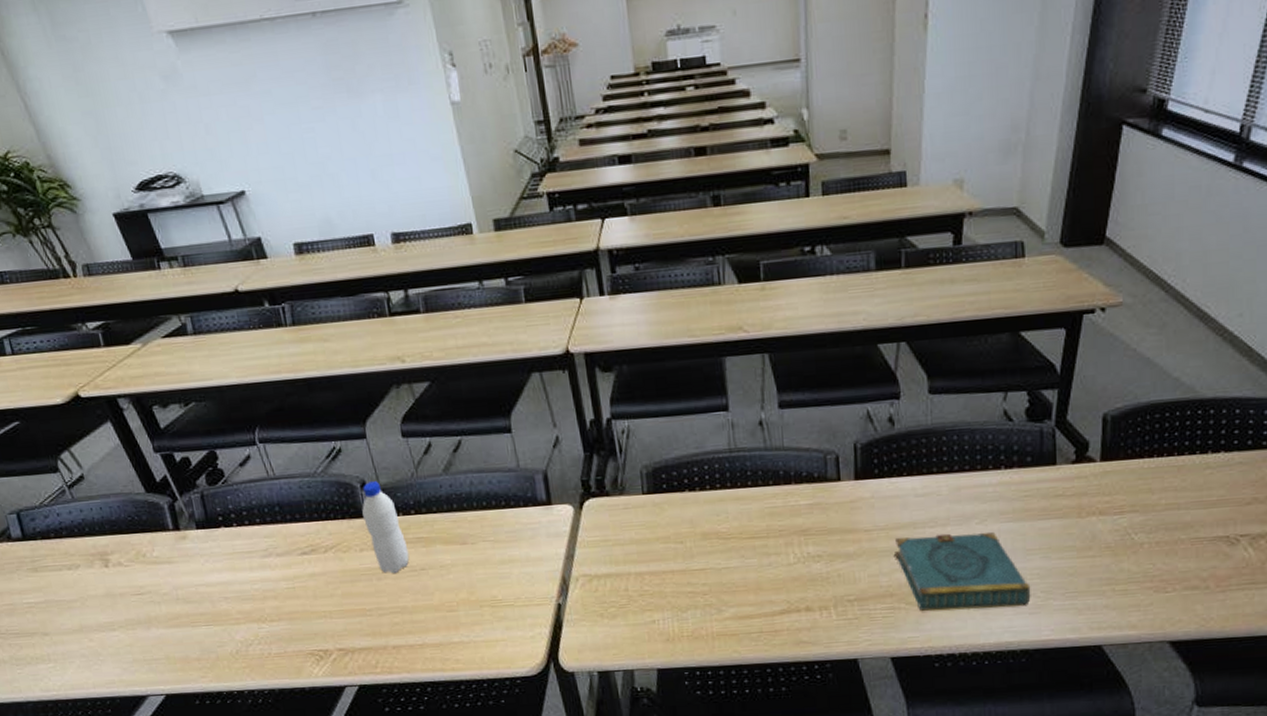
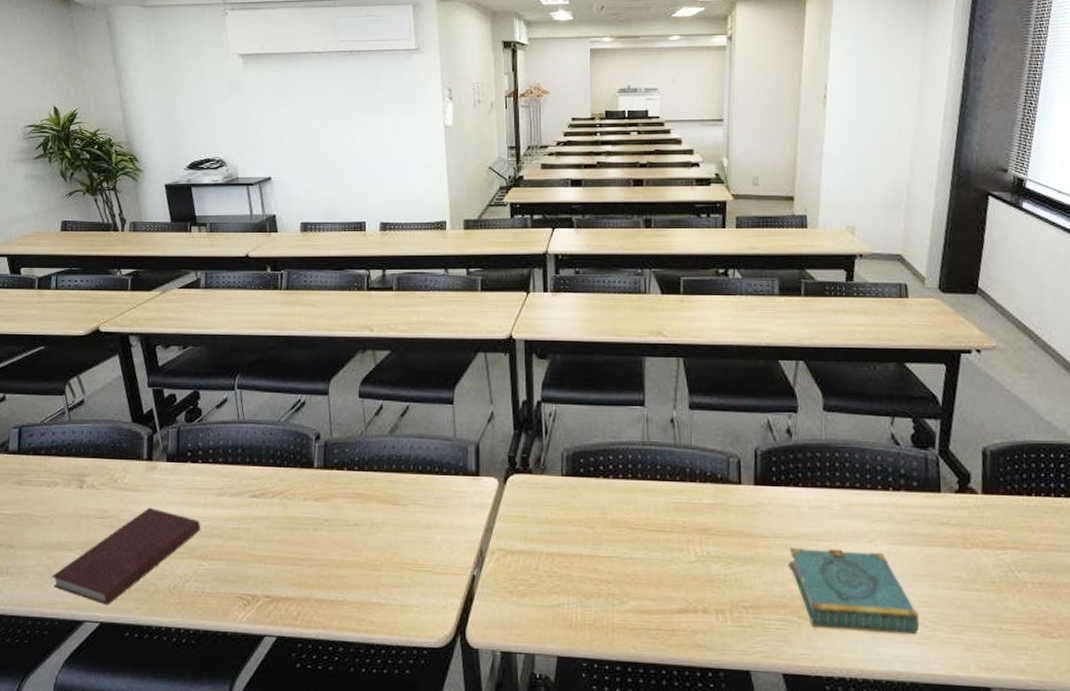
notebook: none [99,577,252,678] -> present [52,507,200,606]
water bottle: present [362,481,410,574] -> none [312,435,346,526]

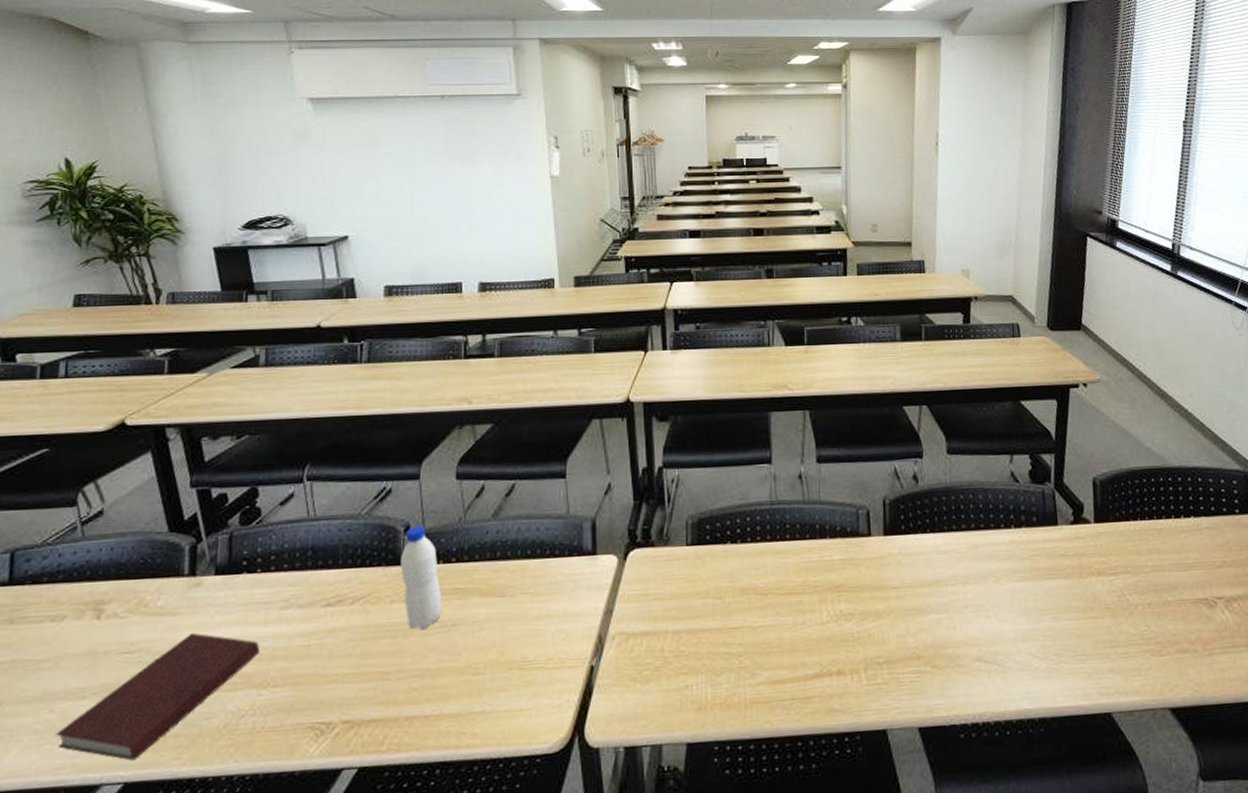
water bottle: none [312,435,346,526] -> present [400,525,442,630]
book: present [789,547,920,635] -> none [920,591,1045,676]

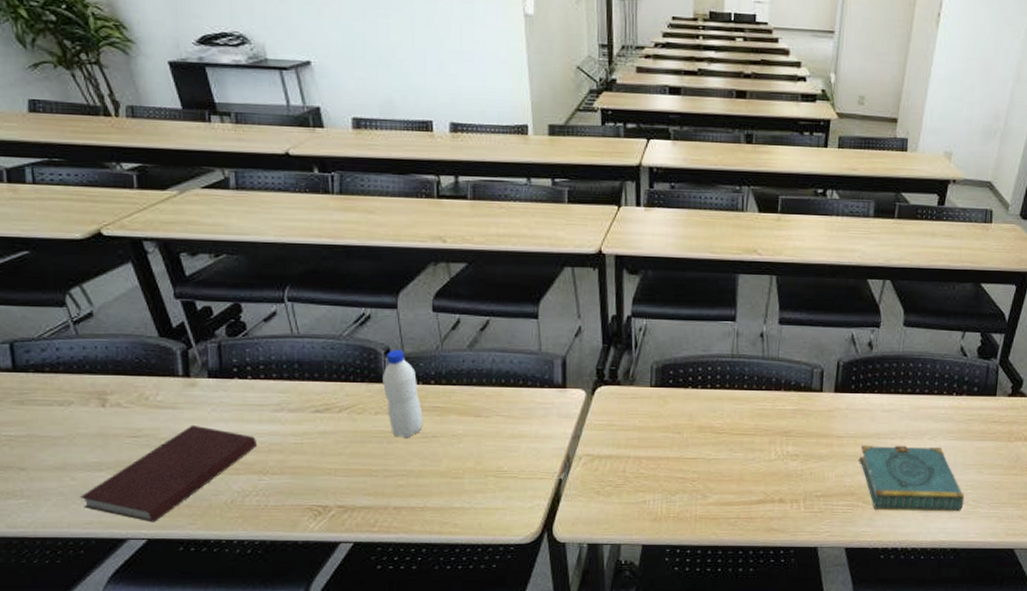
book: none [920,591,1045,676] -> present [859,445,965,512]

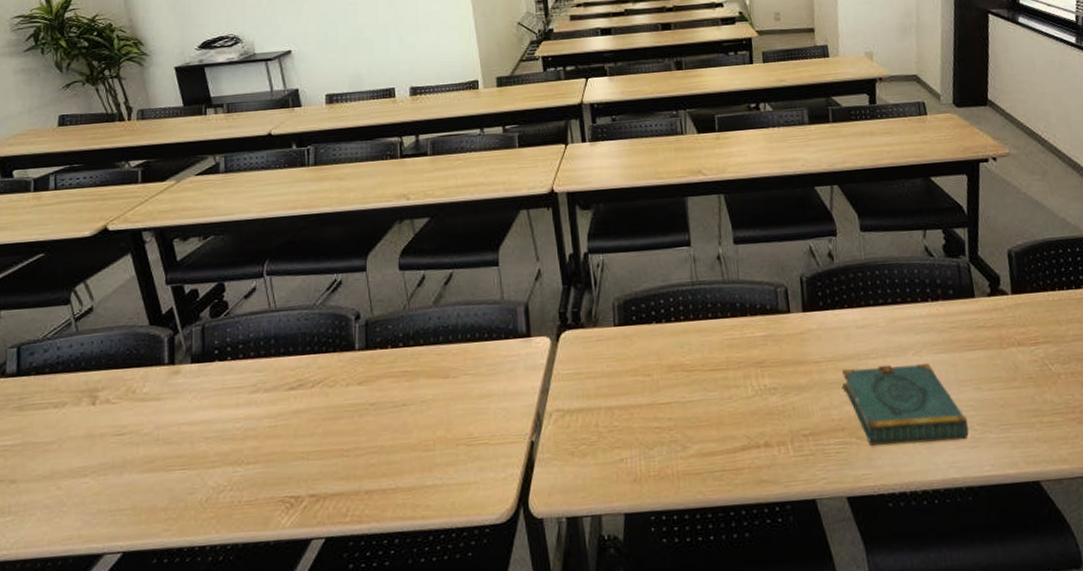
notebook: present [80,424,256,523] -> none [63,415,233,533]
water bottle: present [383,349,423,439] -> none [353,313,393,410]

